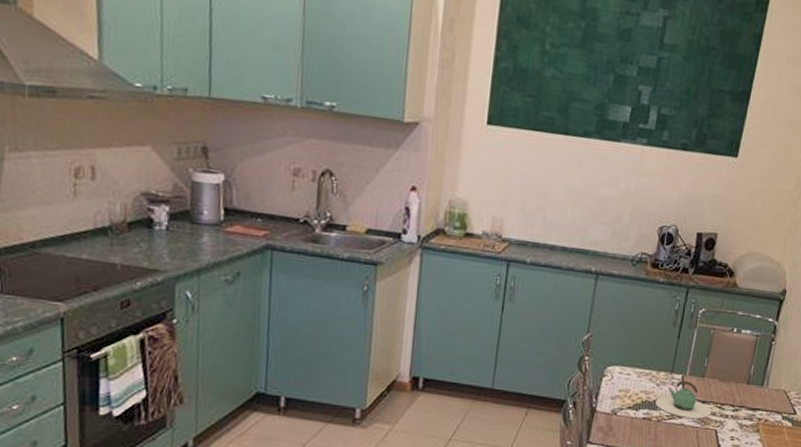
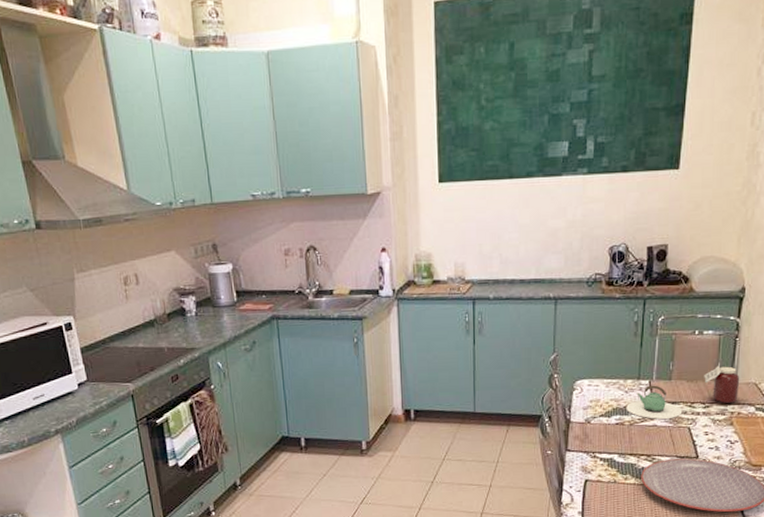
jar: none [736,367,771,409] -> present [704,365,740,403]

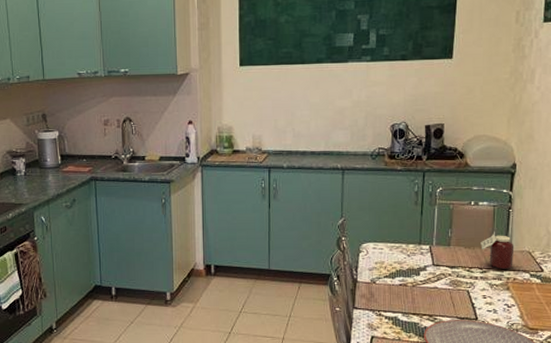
teapot: present [626,385,683,420] -> none [409,250,462,283]

